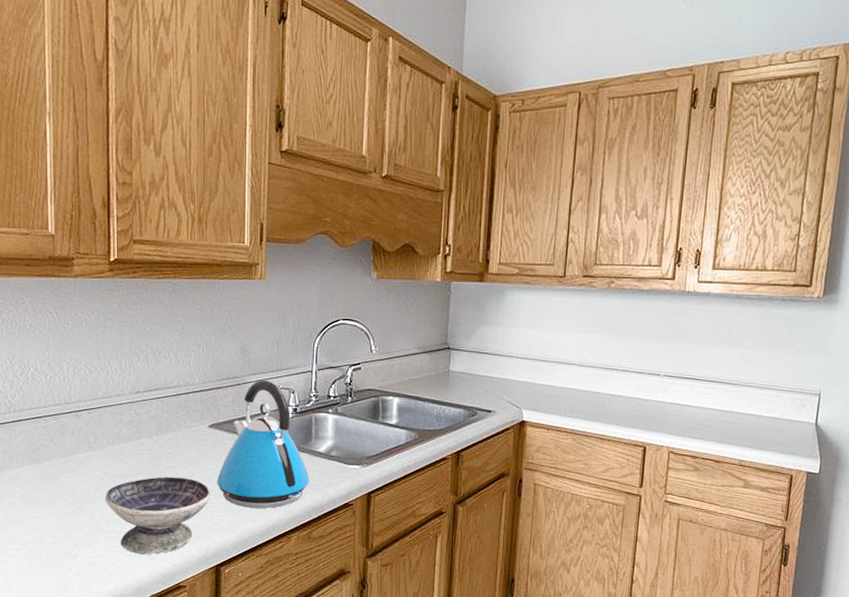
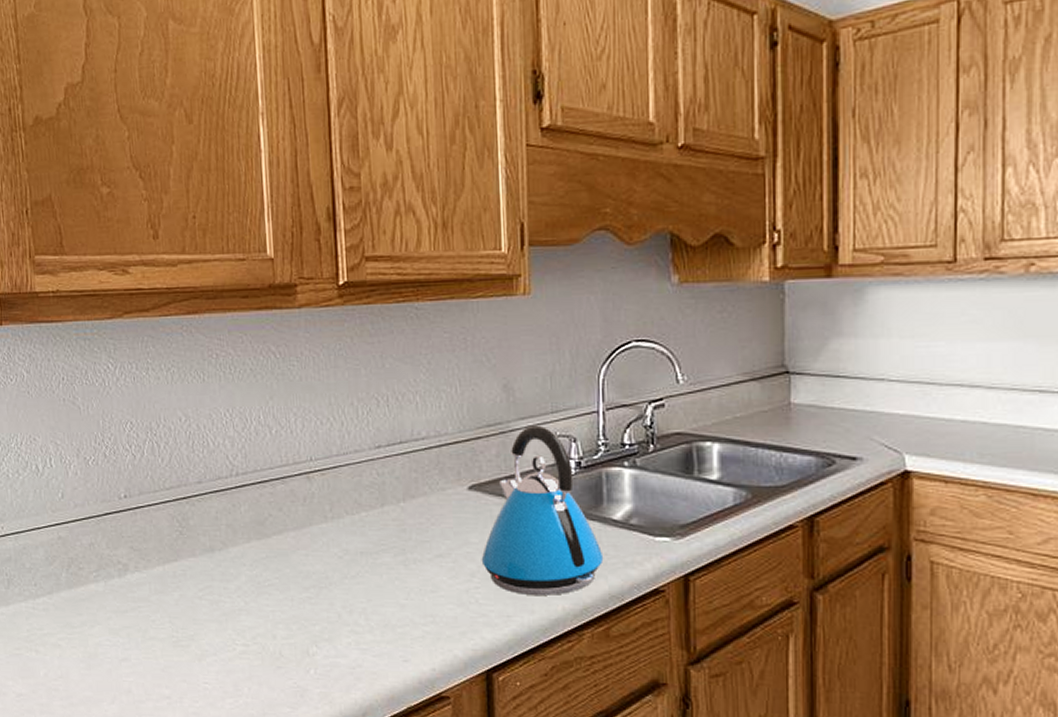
bowl: present [104,476,211,554] -> none [345,554,476,654]

